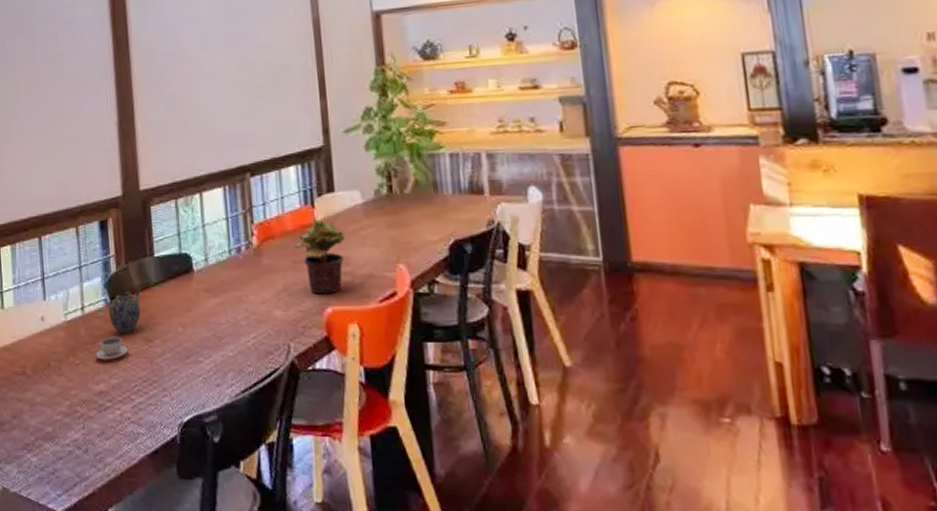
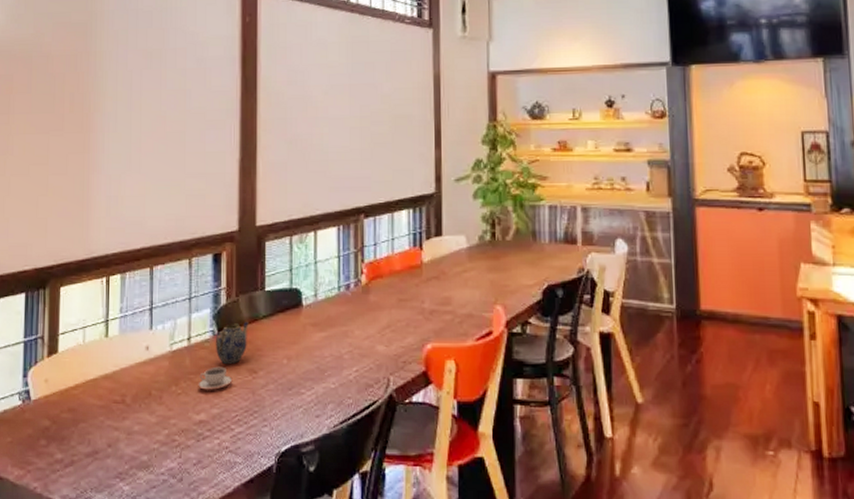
potted plant: present [294,220,346,295] -> none [401,262,450,332]

